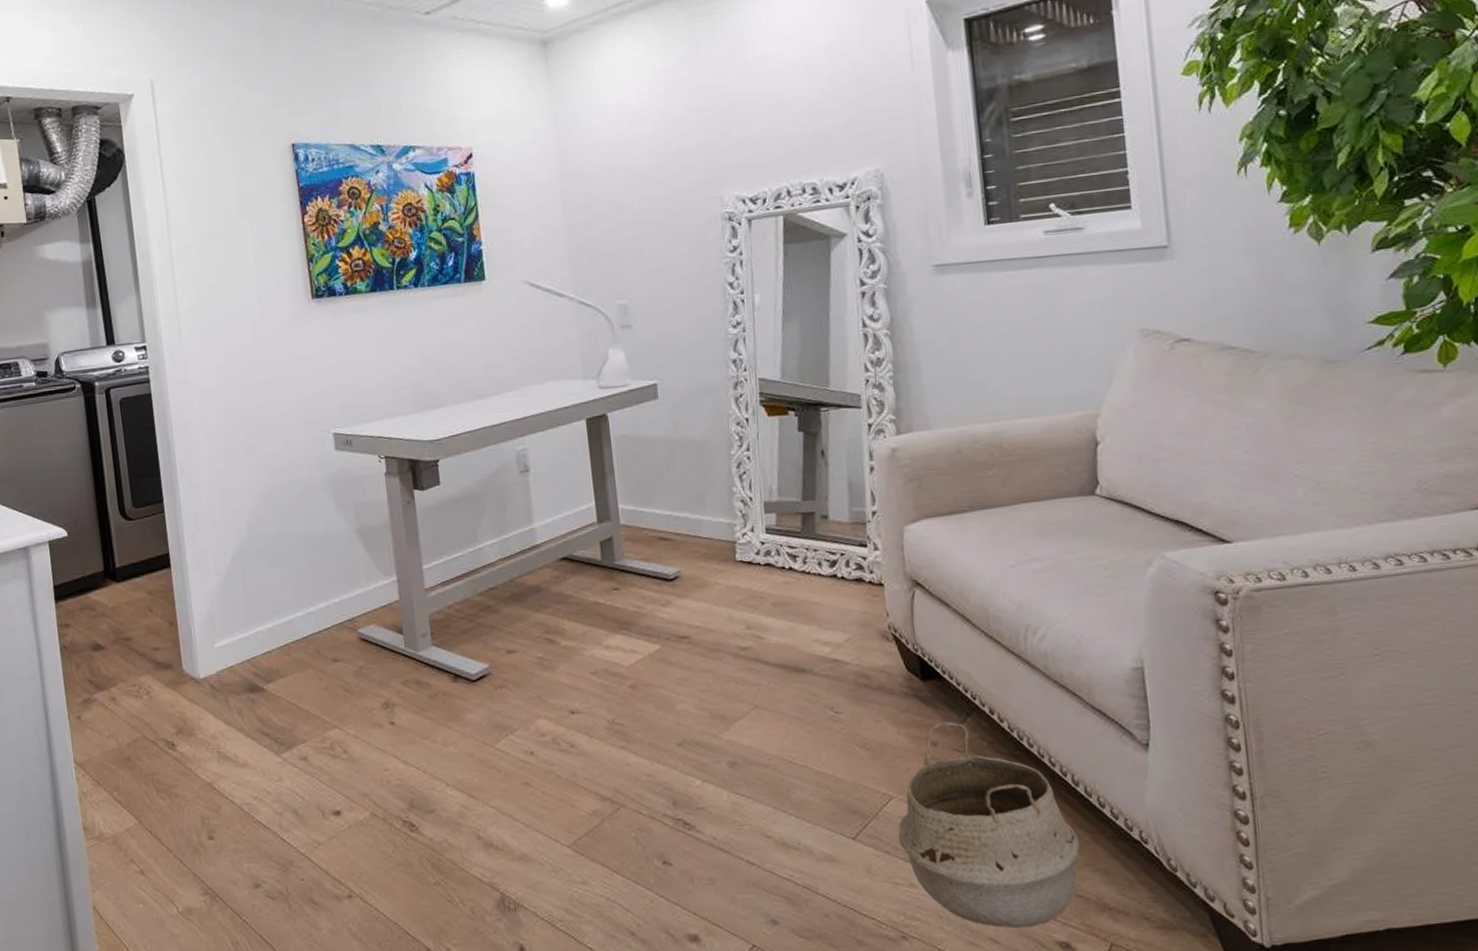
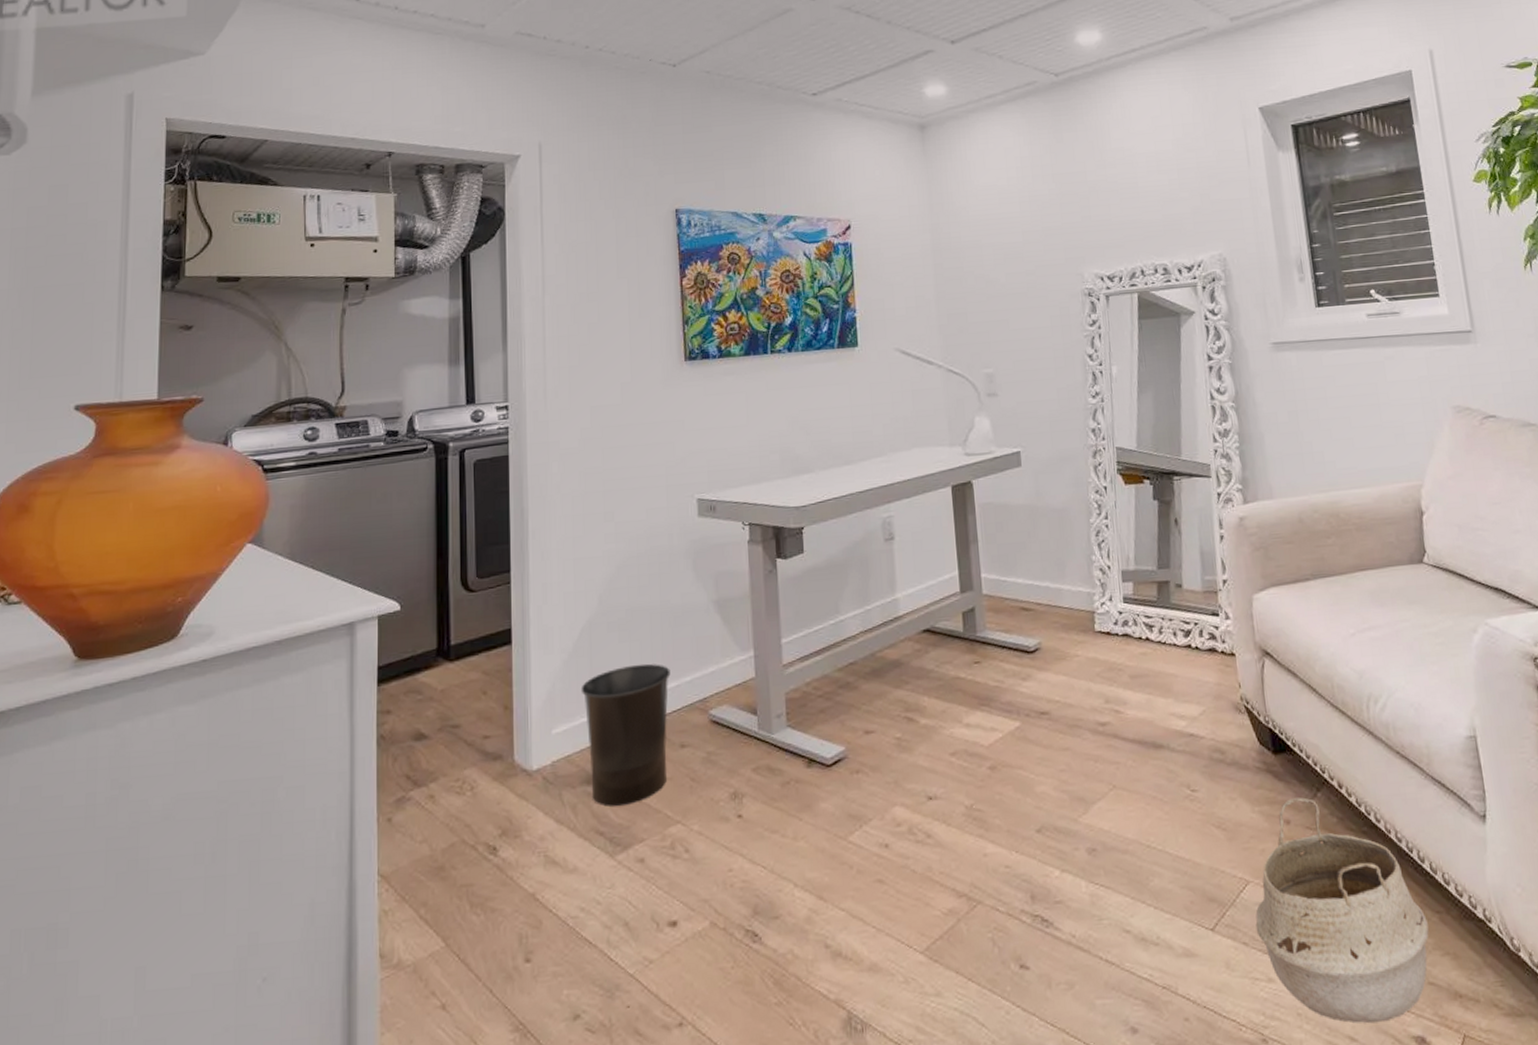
waste bin: none [237,586,322,711] -> present [580,663,671,806]

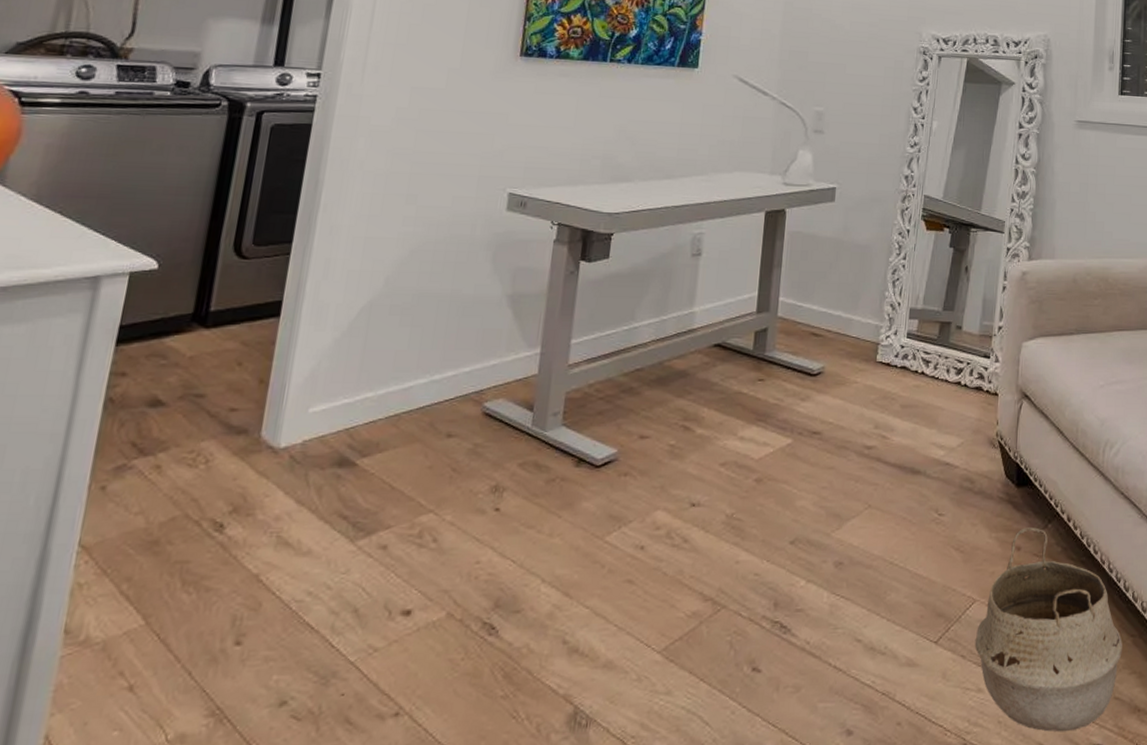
waste bin: present [580,663,671,806] -> none [341,350,450,490]

